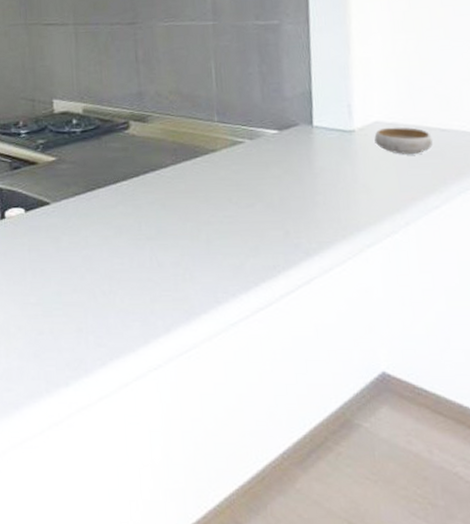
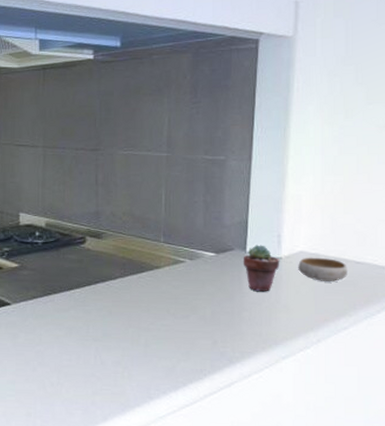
potted succulent: none [310,117,353,170] -> present [243,245,280,291]

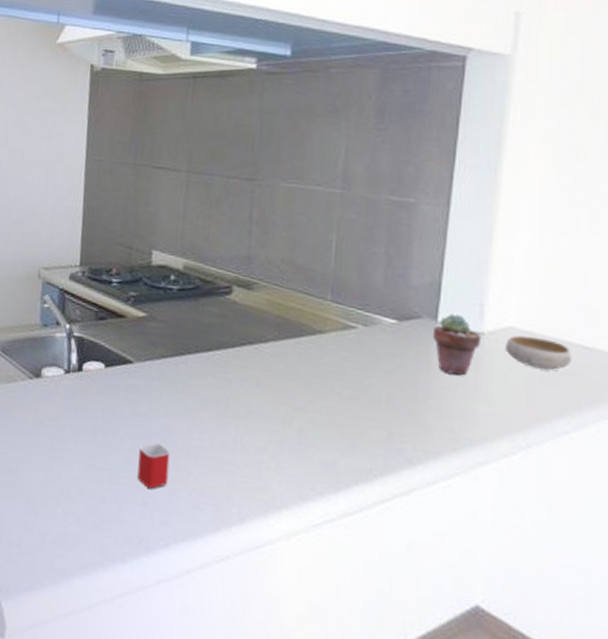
mug: none [20,366,45,402] -> present [137,442,171,489]

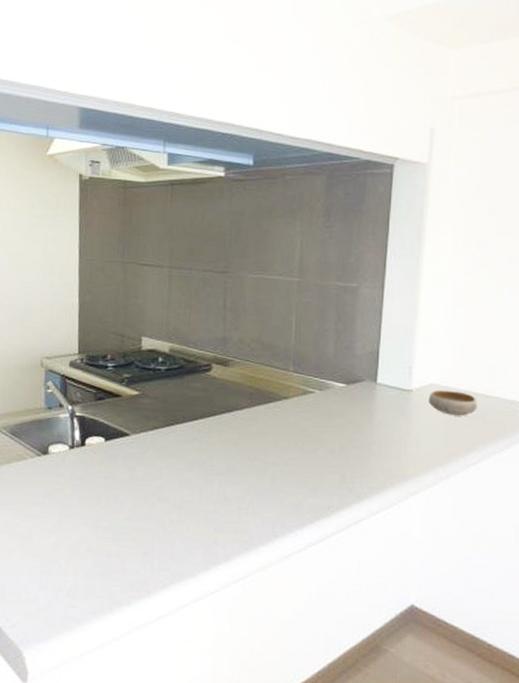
mug: present [137,442,171,489] -> none [137,502,165,541]
potted succulent: present [432,313,482,375] -> none [373,376,411,424]

